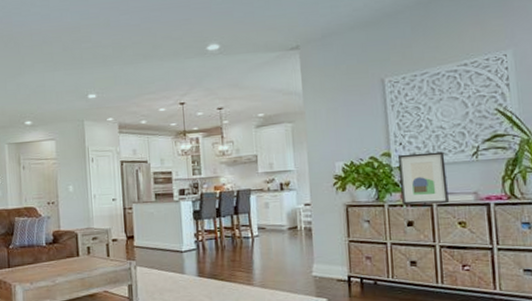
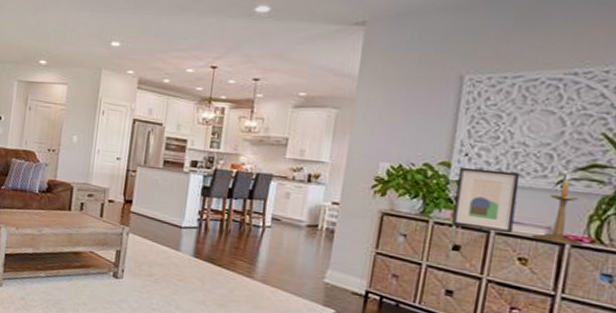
candlestick: none [465,145,503,205] -> present [532,172,584,246]

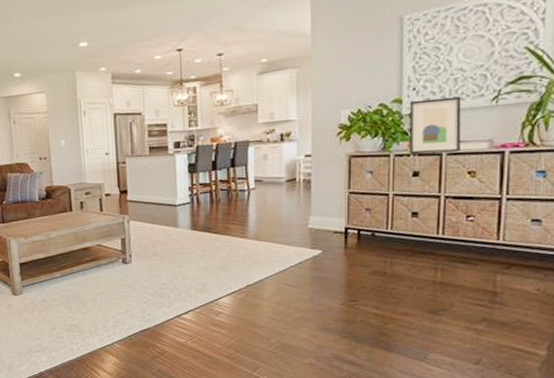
candlestick: present [532,172,584,246] -> none [477,88,520,153]

